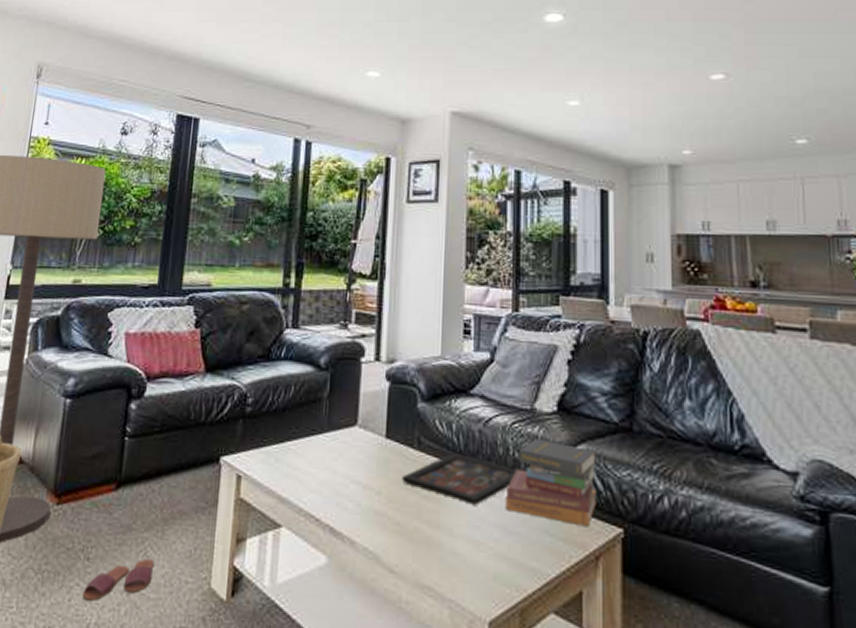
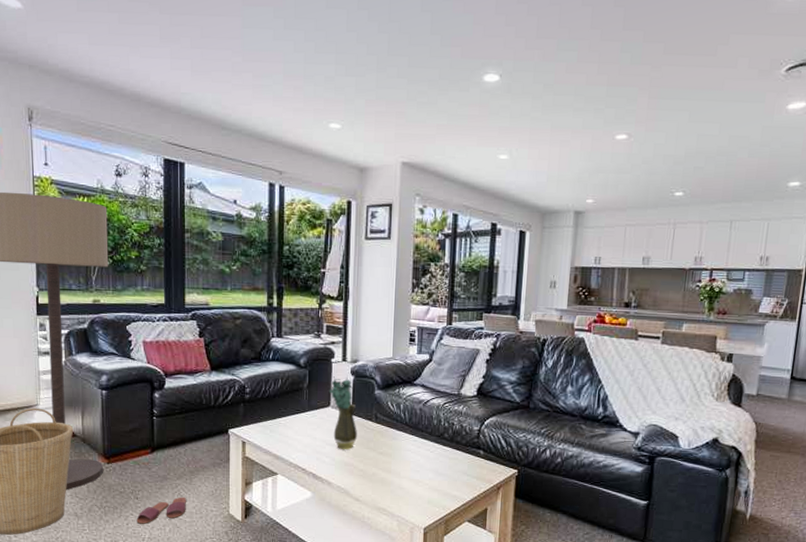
vase: none [357,382,393,490] -> present [330,376,357,450]
decorative tray: present [402,452,517,505] -> none [364,423,447,458]
books: present [505,438,597,527] -> none [437,413,503,470]

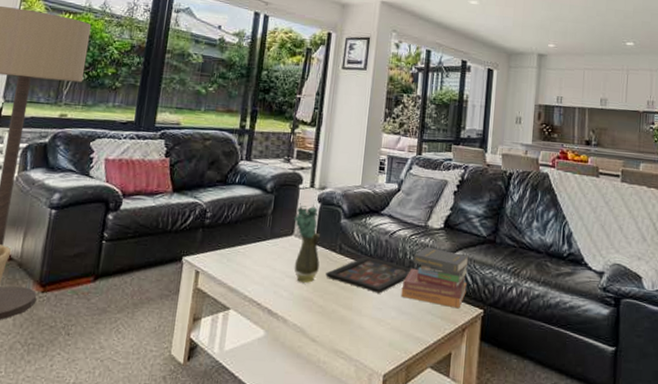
slippers: present [136,497,186,524] -> none [63,333,124,366]
decorative tray: none [364,423,447,458] -> present [325,255,412,294]
books: none [437,413,503,470] -> present [401,246,469,309]

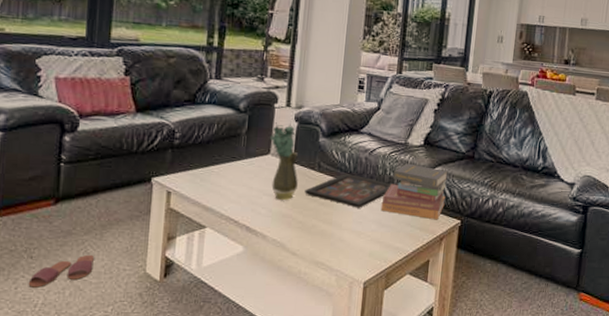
slippers: none [63,333,124,366] -> present [28,254,94,288]

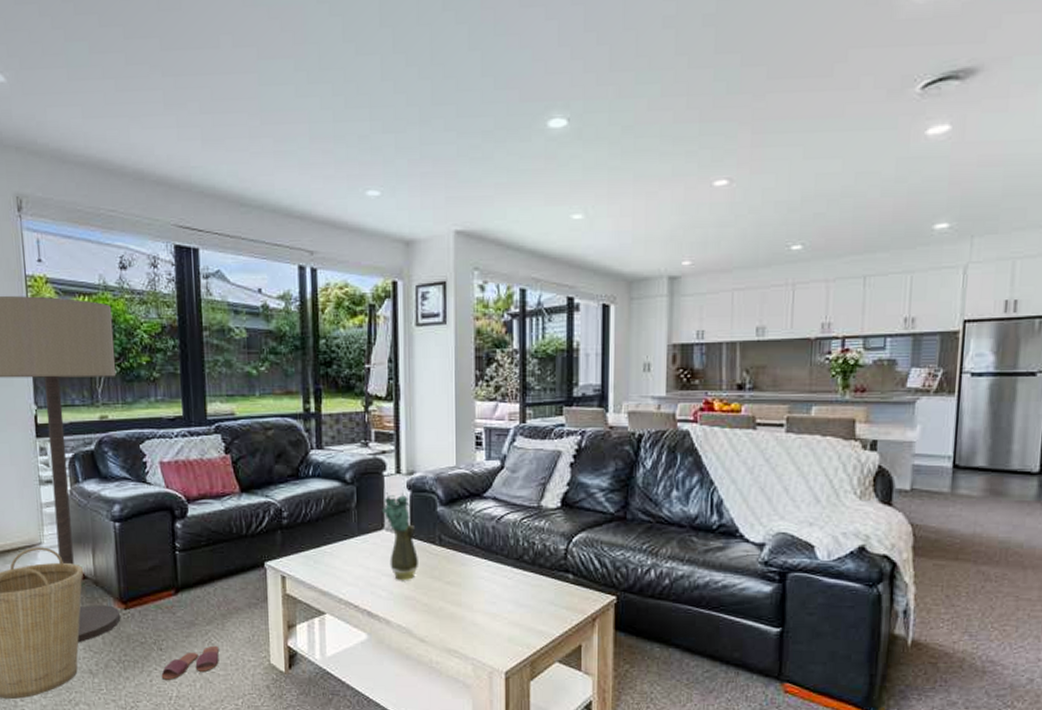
decorative tray: present [305,173,392,208] -> none [427,545,527,586]
books: present [381,163,448,220] -> none [516,530,595,597]

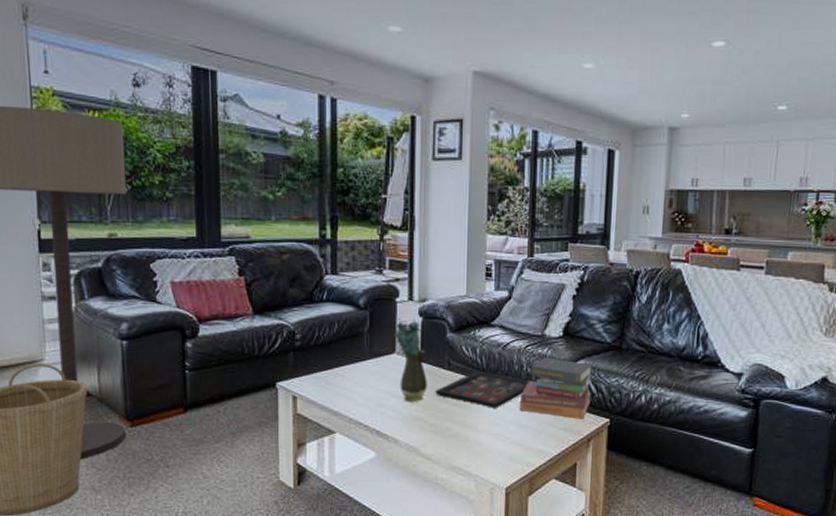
slippers: present [161,645,219,680] -> none [167,463,227,496]
decorative tray: none [427,545,527,586] -> present [435,370,529,409]
books: none [516,530,595,597] -> present [519,357,593,419]

